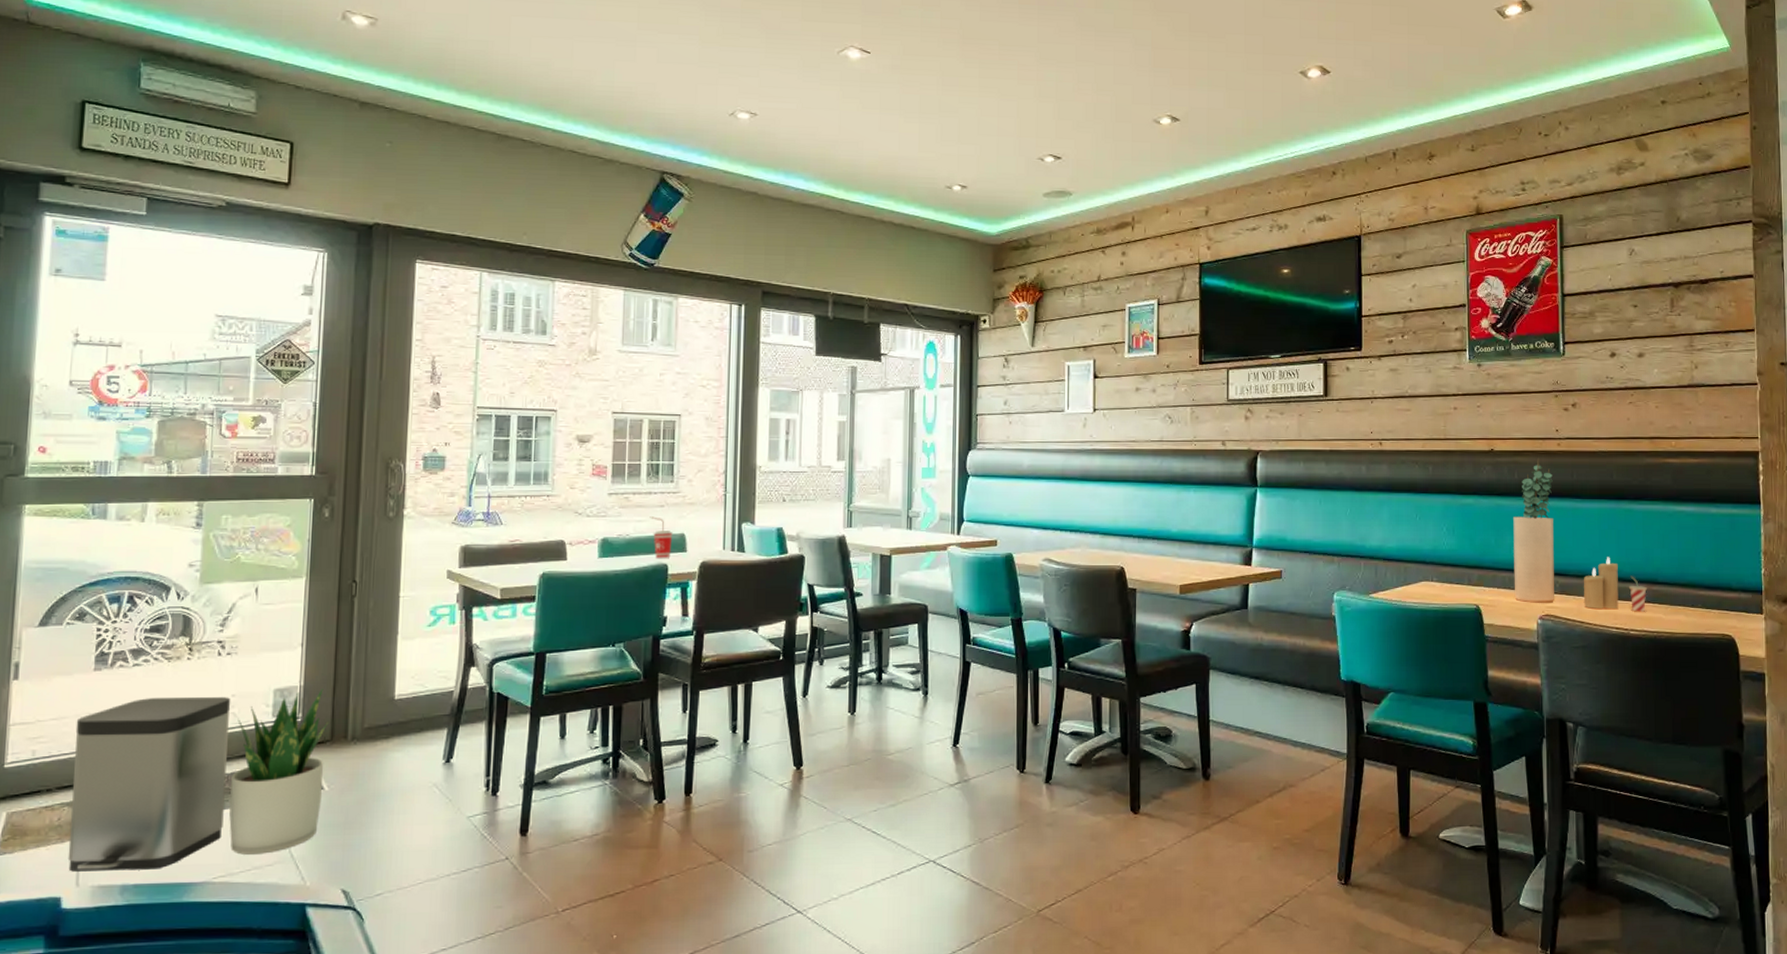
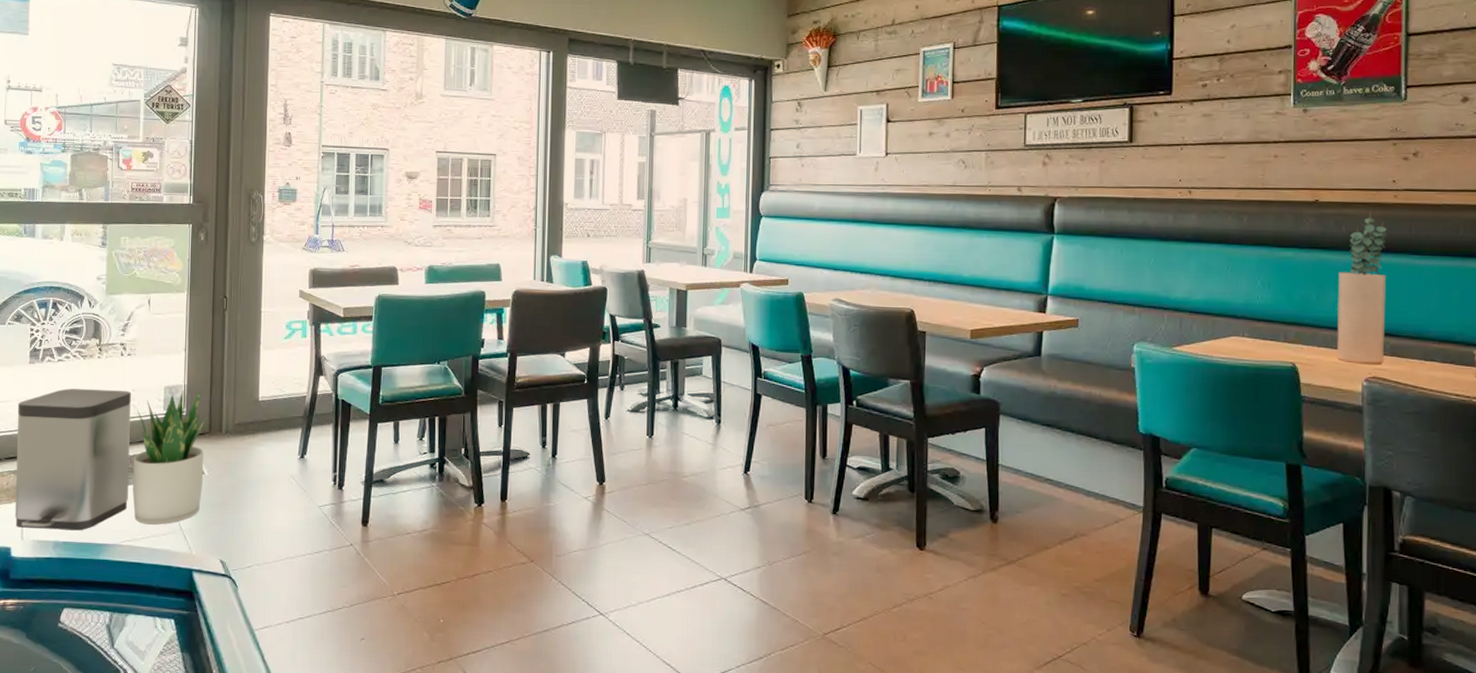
beverage cup: present [649,516,673,559] -> none [469,247,489,287]
candle: present [1583,557,1619,610] -> none [1418,318,1461,375]

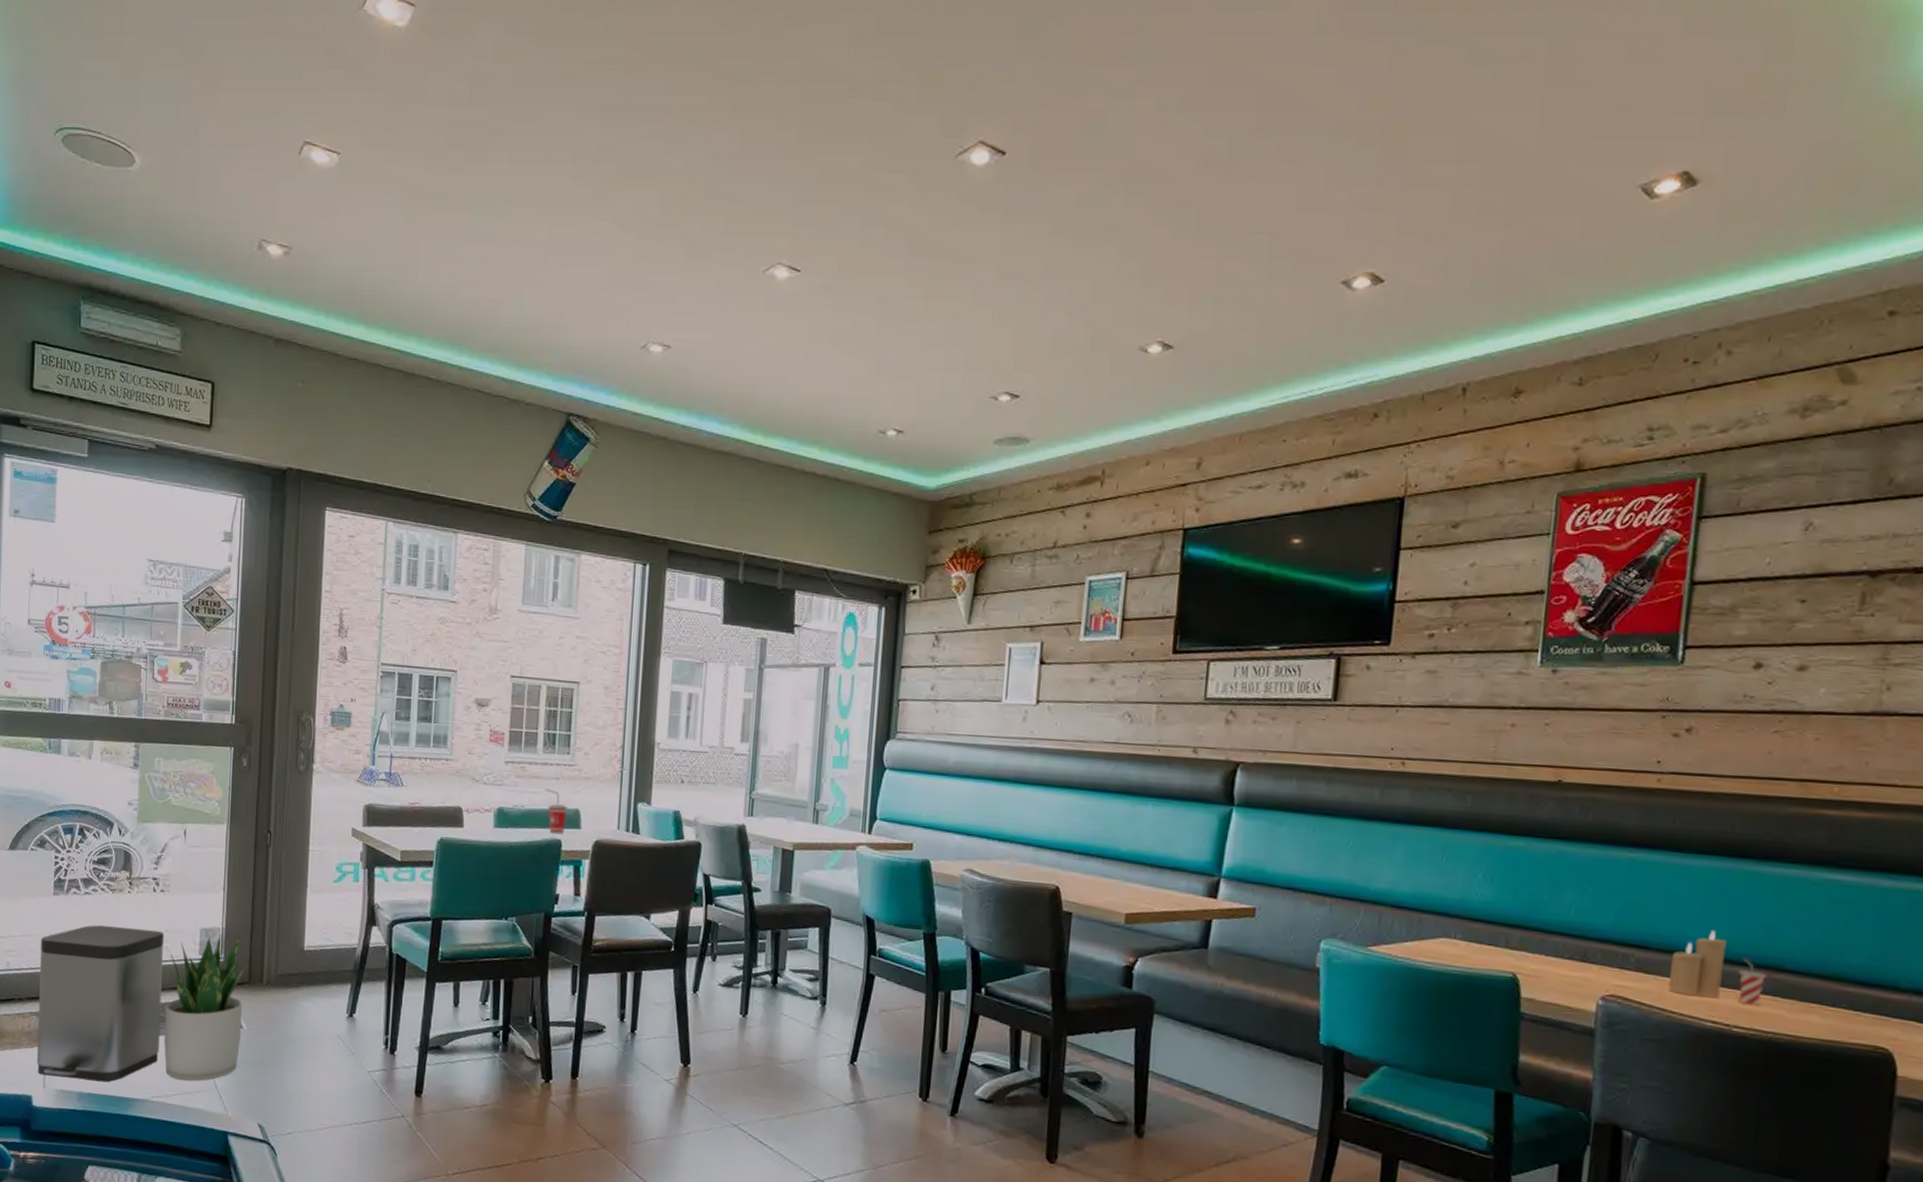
beverage cup: none [469,247,489,287] -> present [545,789,567,834]
vase: present [1336,210,1387,366] -> none [1568,795,1645,983]
candle: none [1418,318,1461,375] -> present [1668,930,1727,999]

